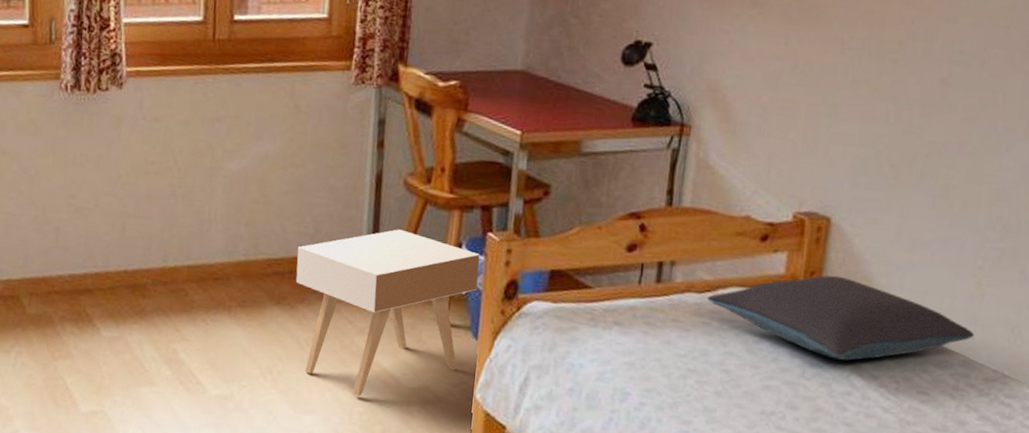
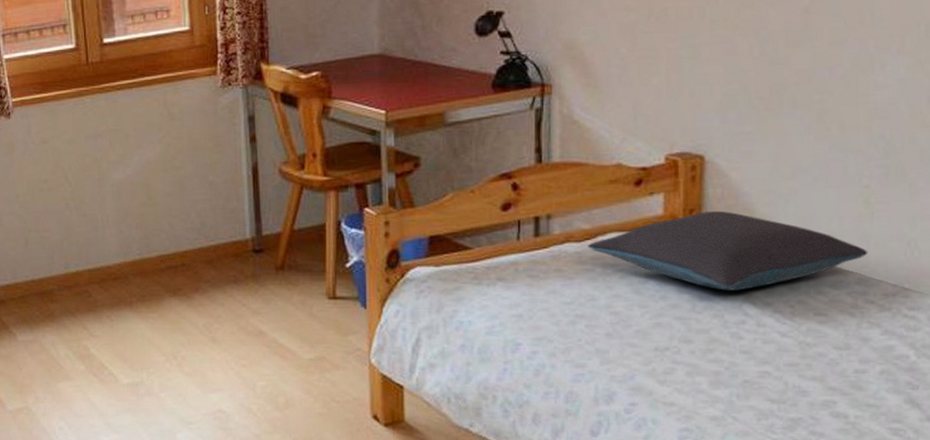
nightstand: present [296,229,480,396] -> none [187,215,360,371]

